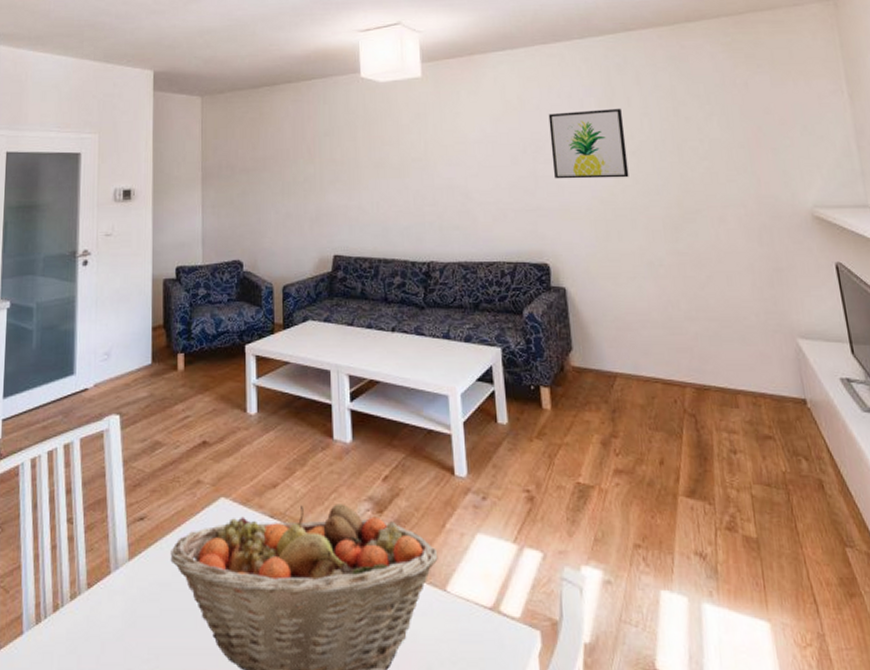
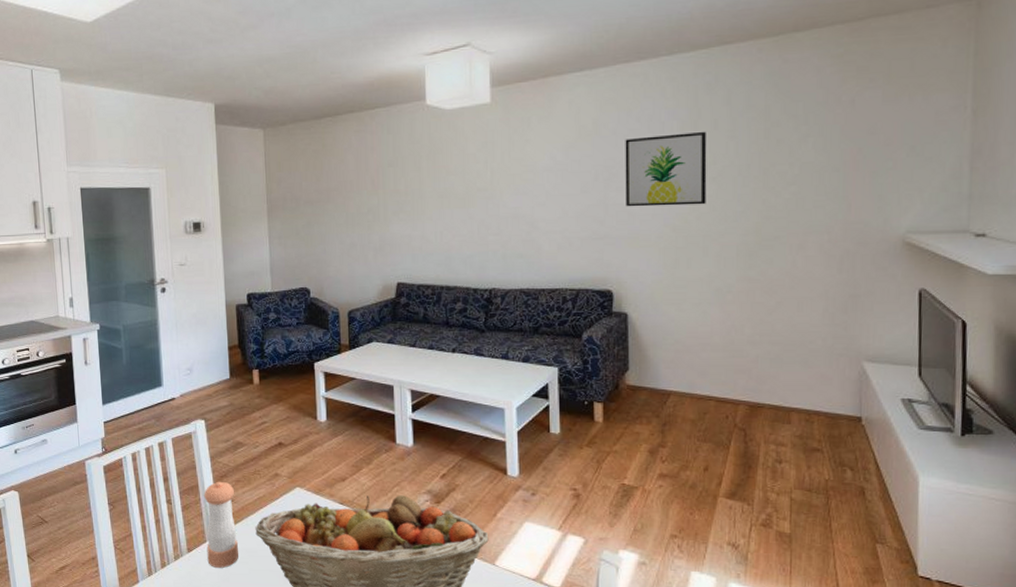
pepper shaker: none [110,492,150,609] -> present [204,481,239,568]

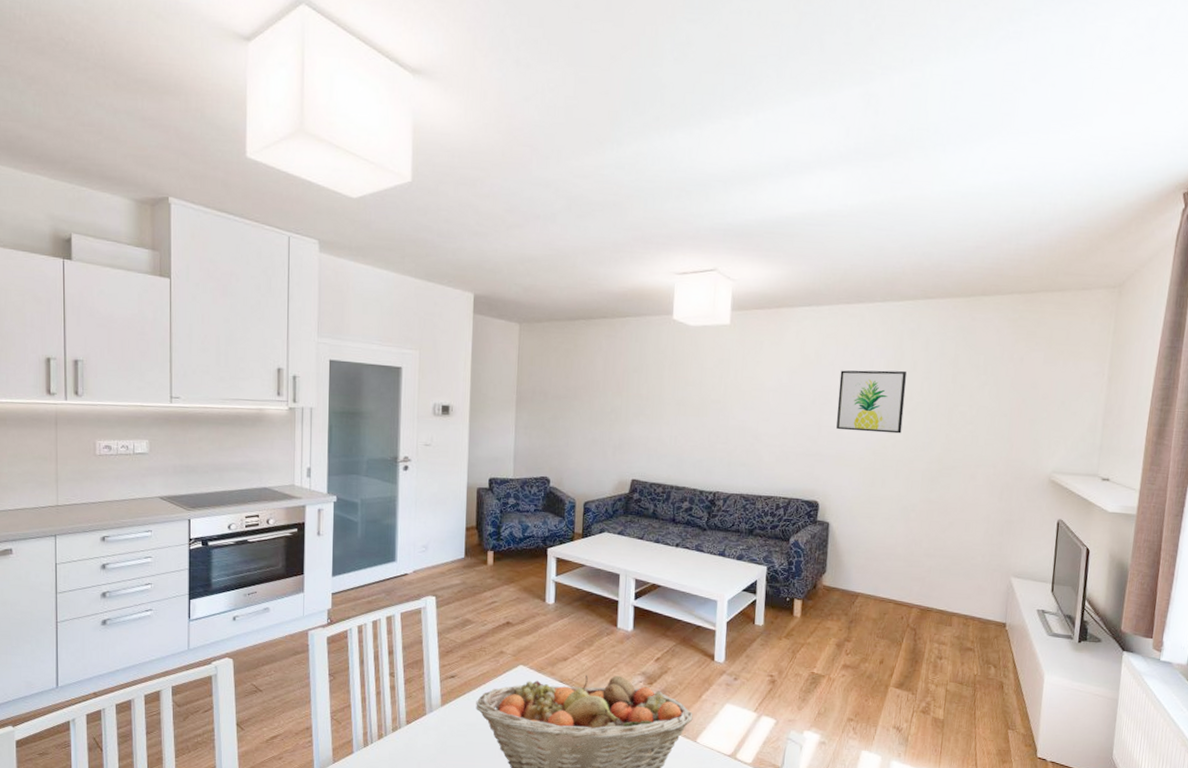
pepper shaker: present [204,481,239,568] -> none [425,656,459,740]

